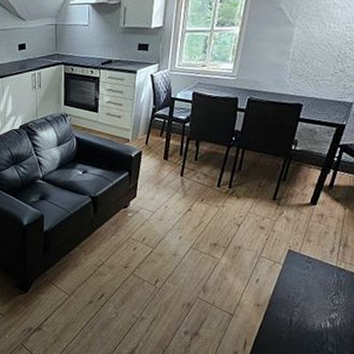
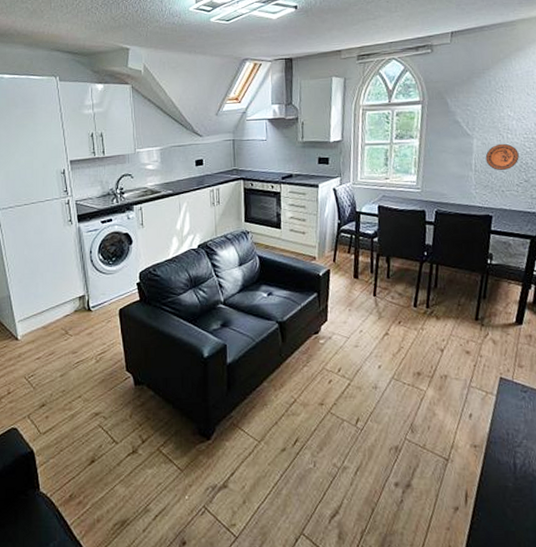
decorative plate: none [304,32,338,61] -> present [485,143,519,171]

